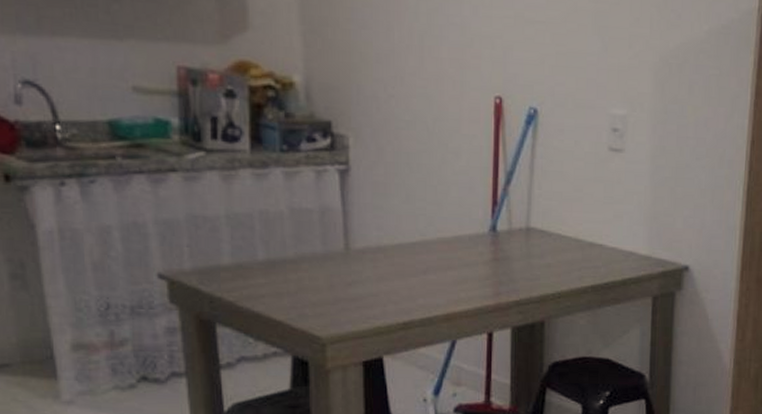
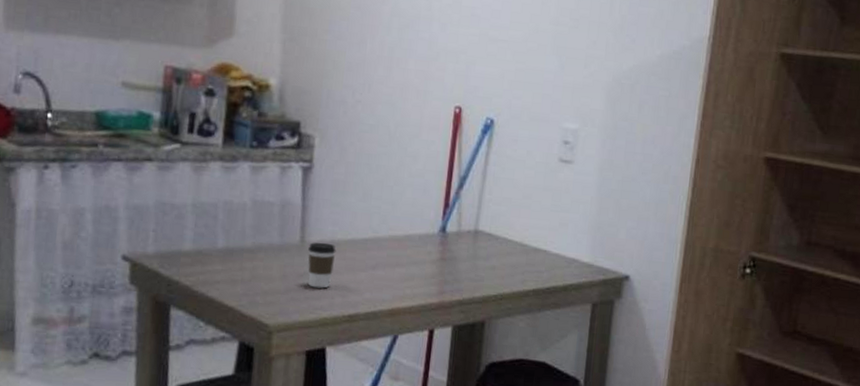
coffee cup: none [354,248,384,297] -> present [308,242,336,289]

